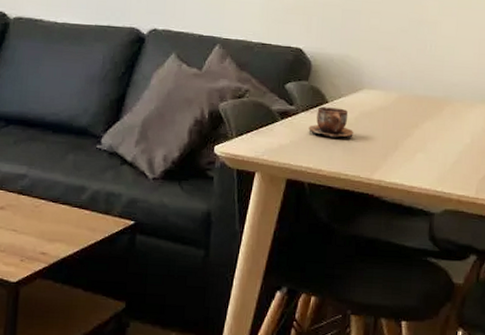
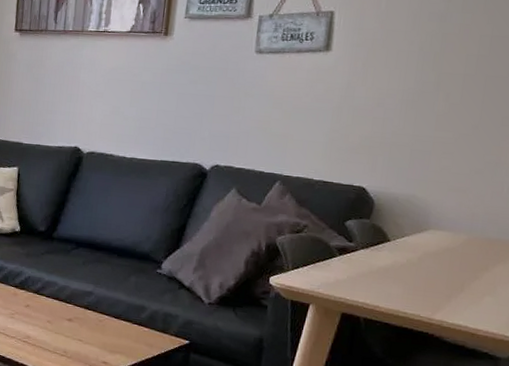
cup: present [309,107,353,138] -> none [367,245,416,277]

